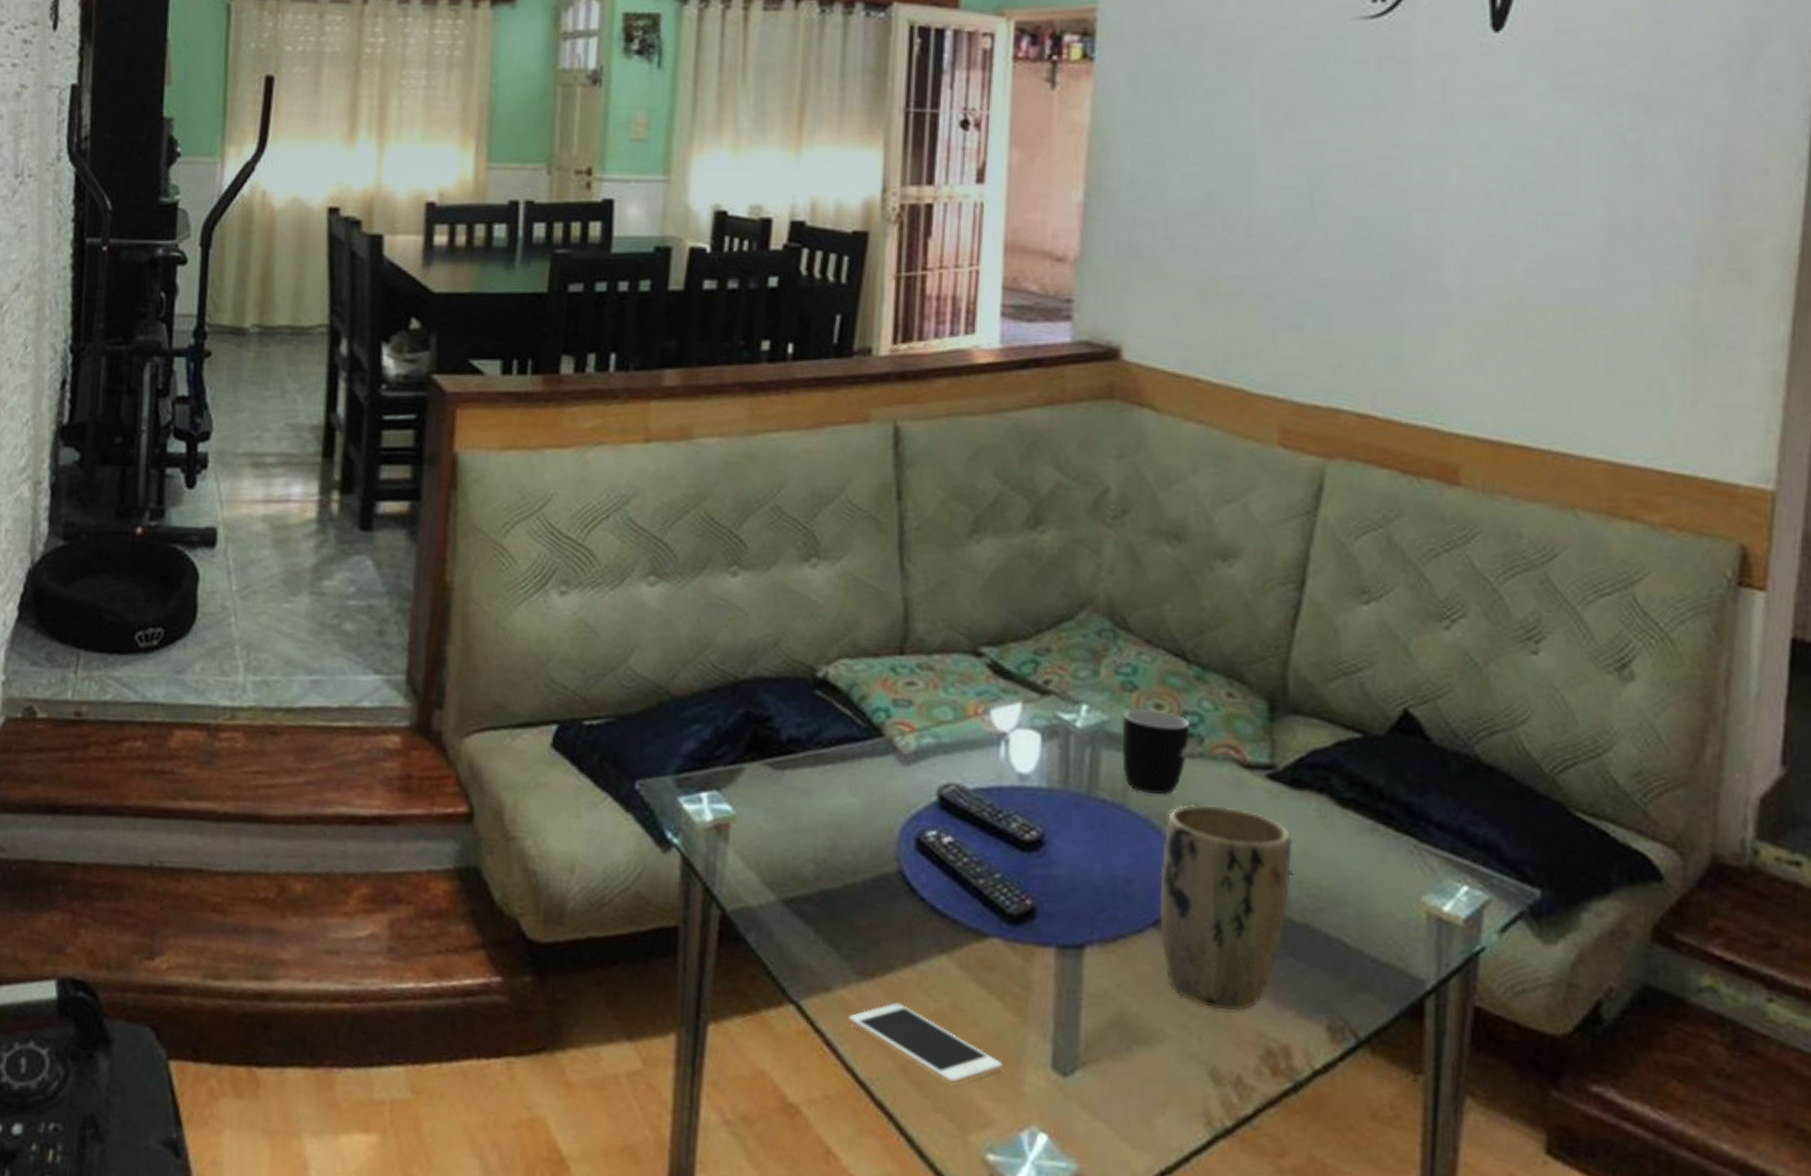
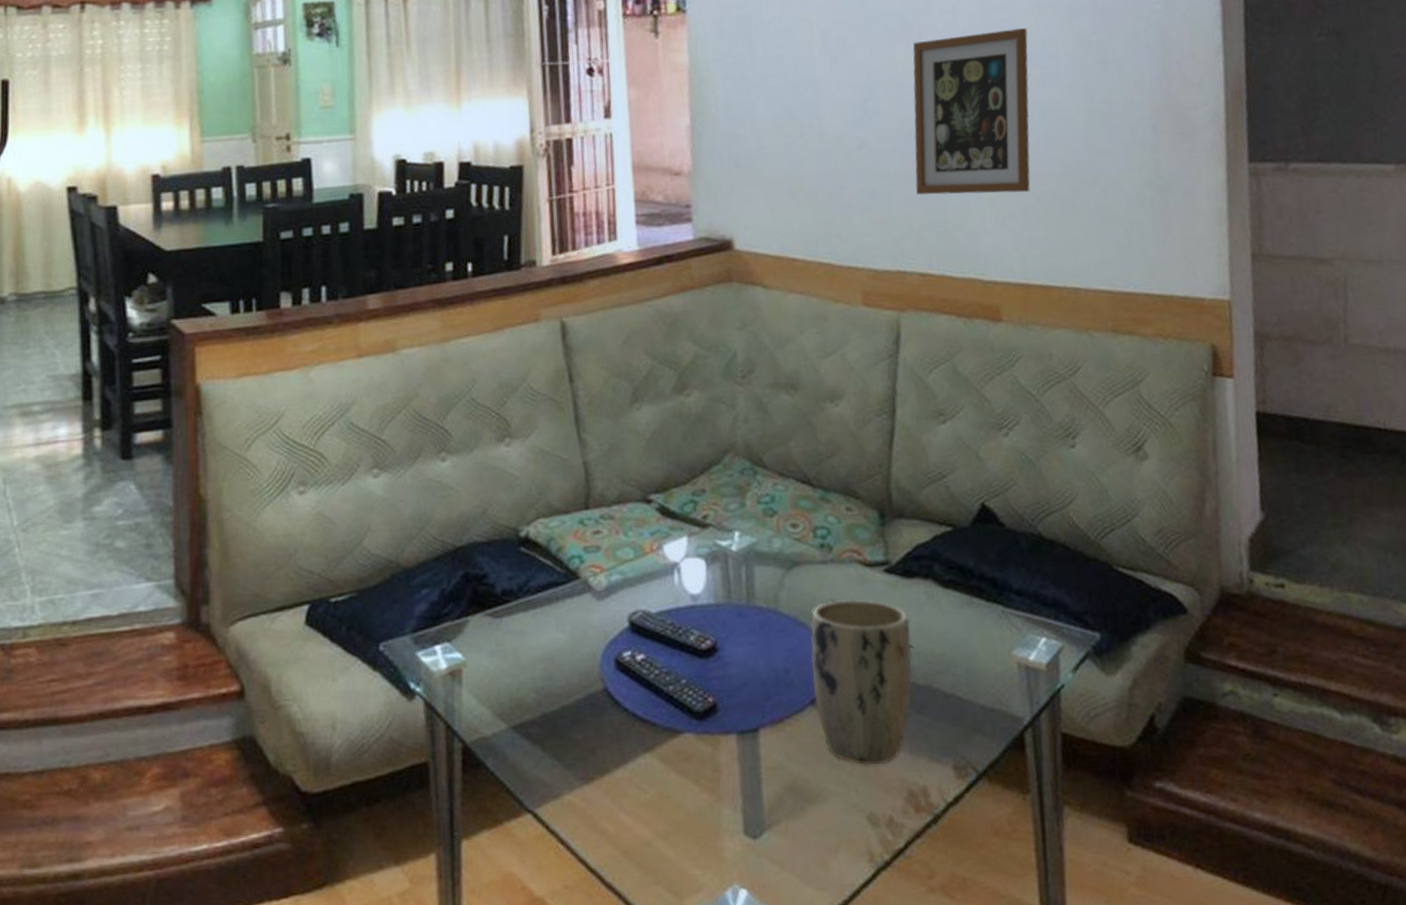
cell phone: present [847,1002,1002,1086] -> none [575,799,705,861]
mug: present [1121,708,1191,796] -> none [767,529,822,597]
picture frame: none [1366,114,1540,325] -> present [912,27,1030,196]

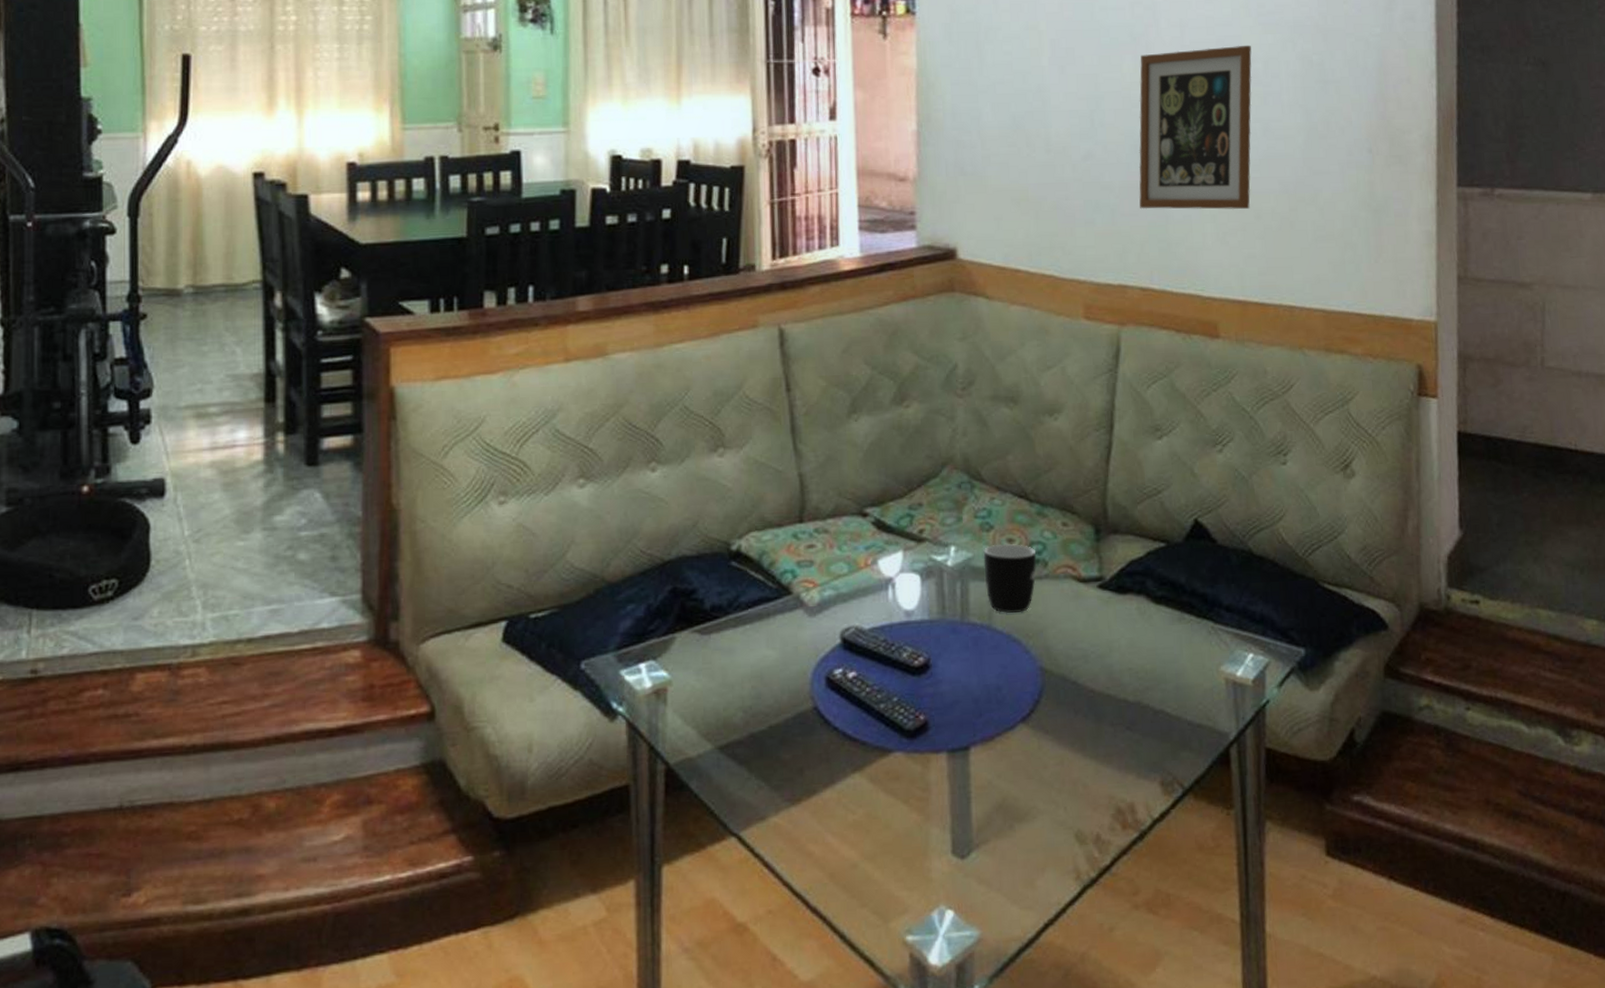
mug: none [767,529,822,597] -> present [983,544,1037,613]
plant pot: present [810,599,912,766] -> none [1023,615,1123,783]

